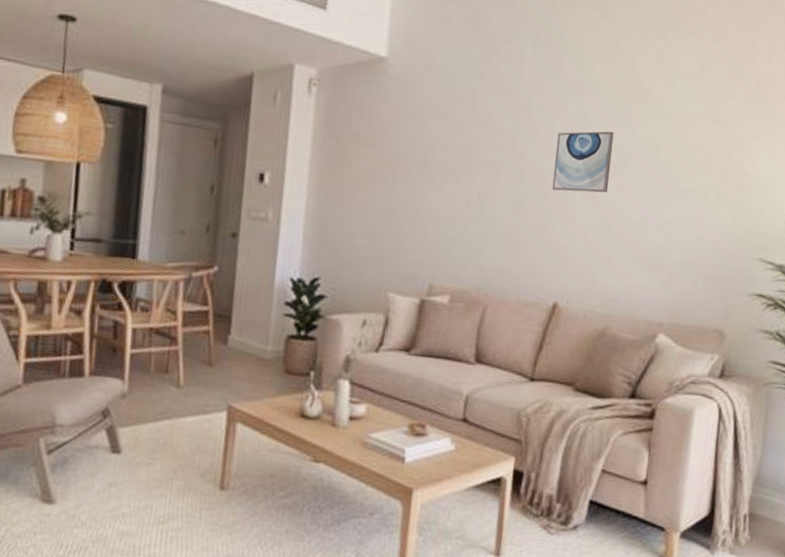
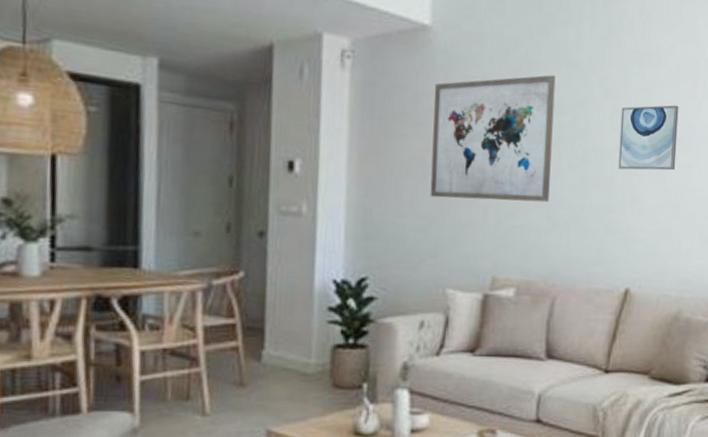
wall art: none [378,102,497,219] -> present [430,75,556,203]

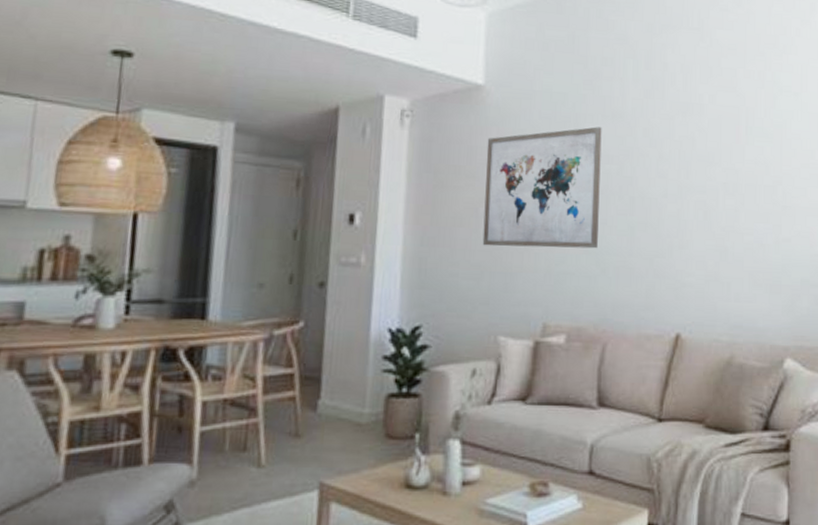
wall art: present [618,105,679,171] -> none [665,151,723,215]

